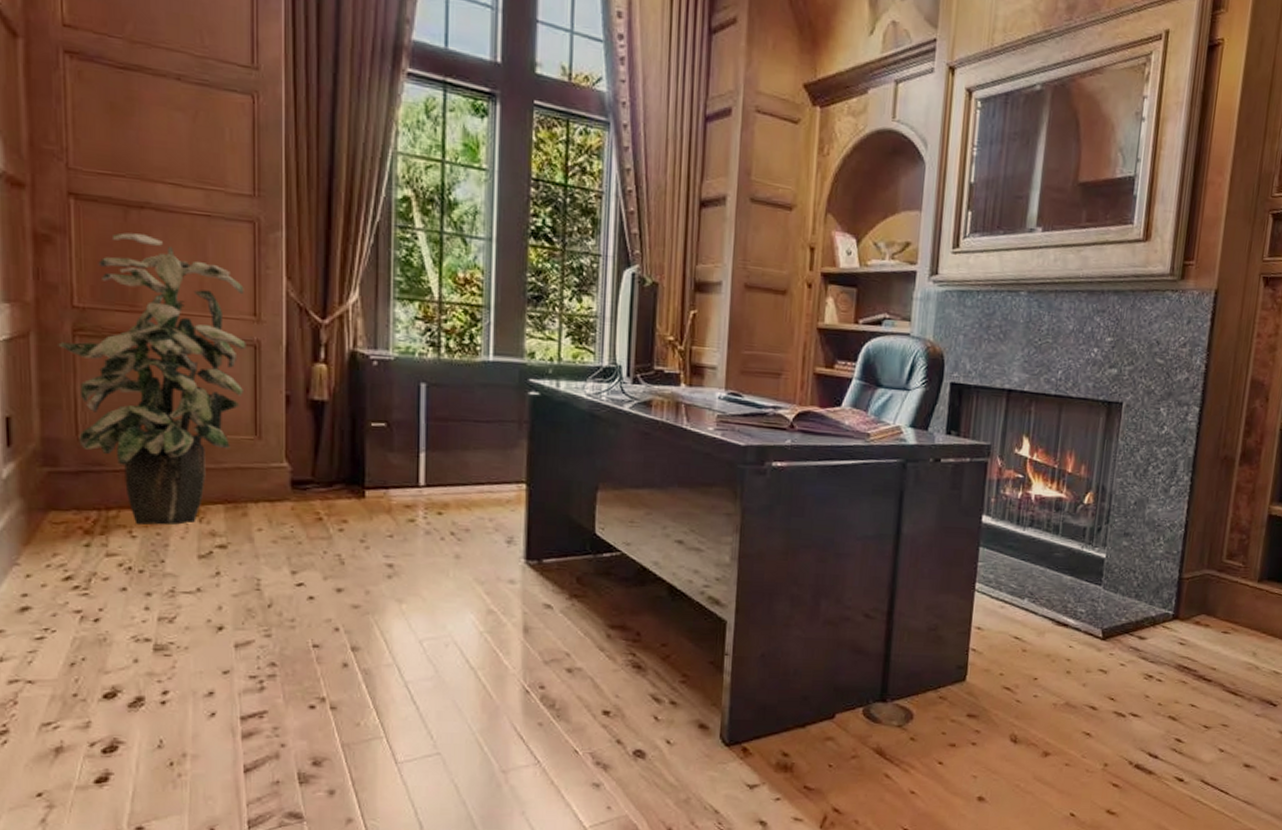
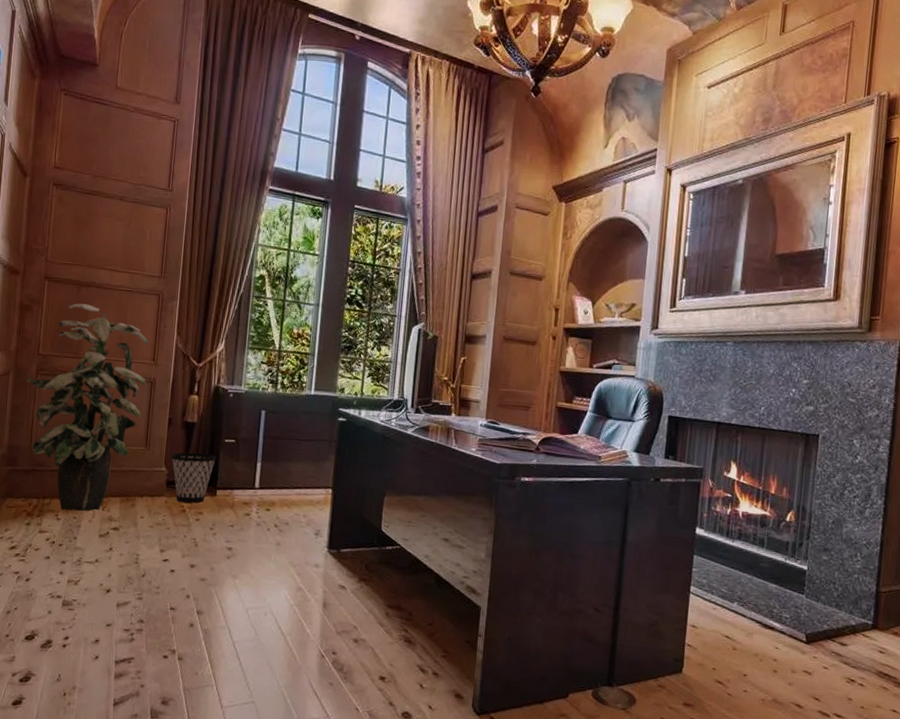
wastebasket: none [295,441,360,508] -> present [171,452,216,503]

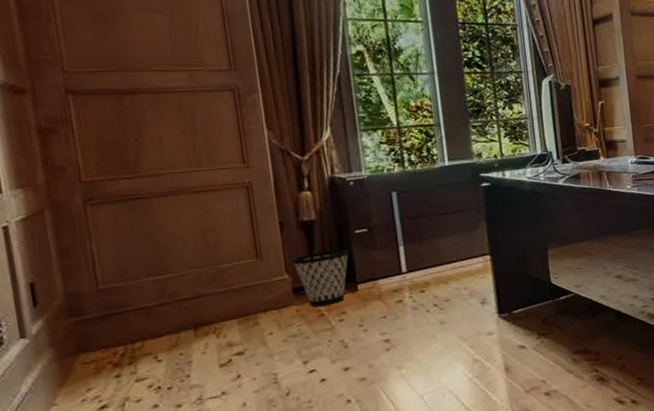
indoor plant: present [26,303,149,512] -> none [71,114,243,351]

